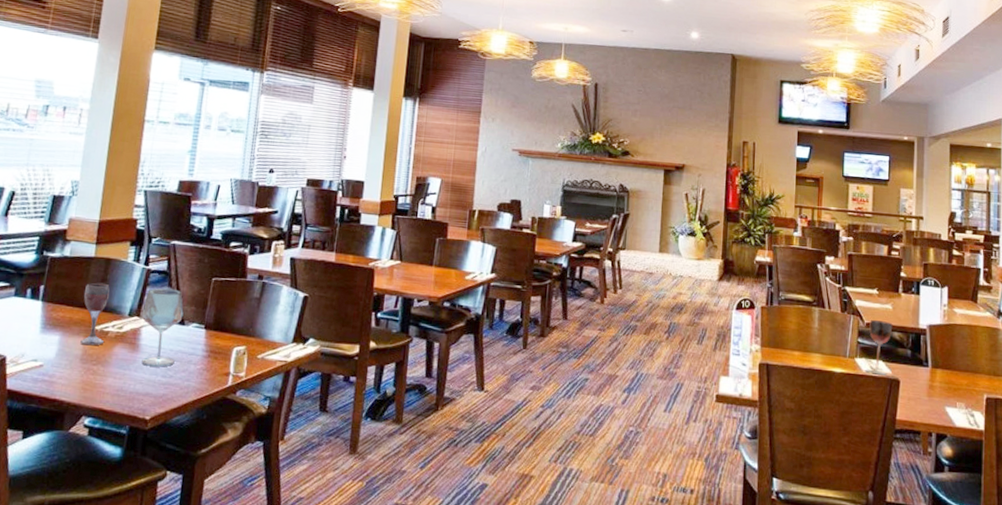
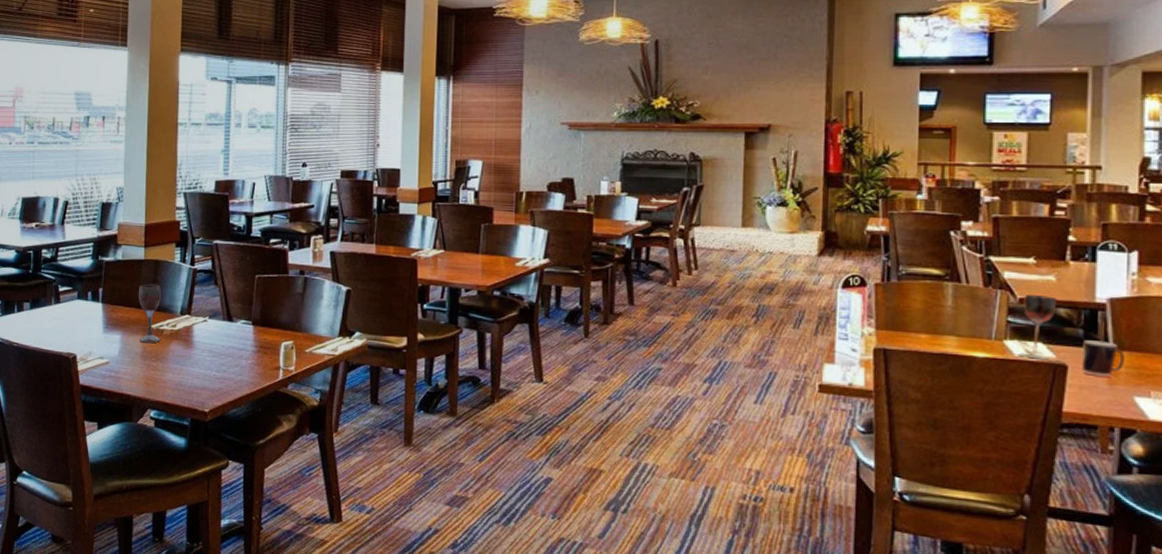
wine glass: present [141,288,184,367] -> none [192,287,231,363]
mug: none [910,359,939,390] -> present [1082,340,1124,377]

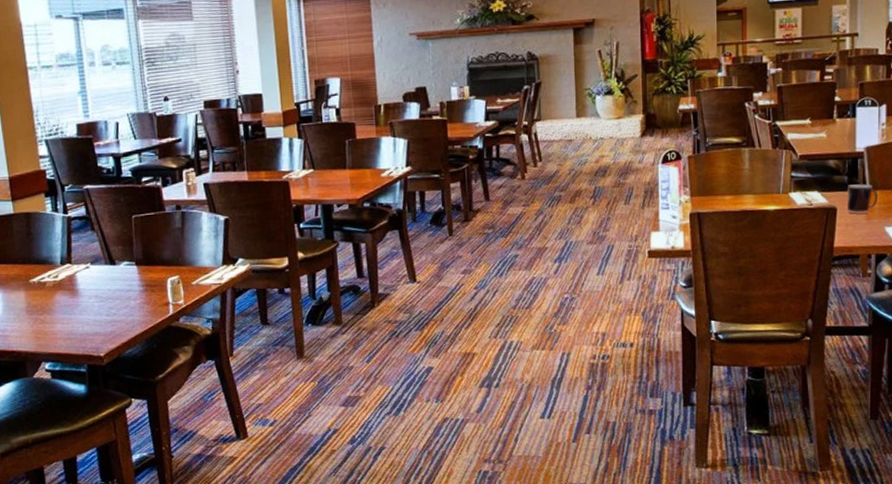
cup: present [138,284,162,344] -> none [12,237,45,298]
wineglass: present [1019,295,1057,361] -> none [801,150,828,207]

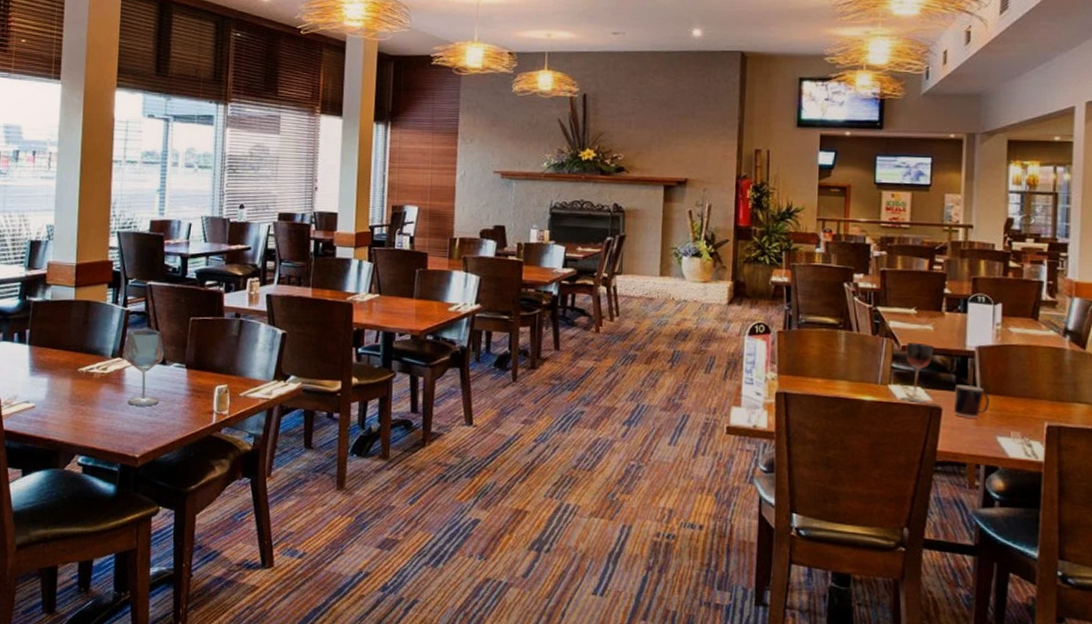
wine glass: none [72,232,115,308] -> present [124,329,164,407]
wineglass: none [801,150,828,207] -> present [901,343,934,404]

